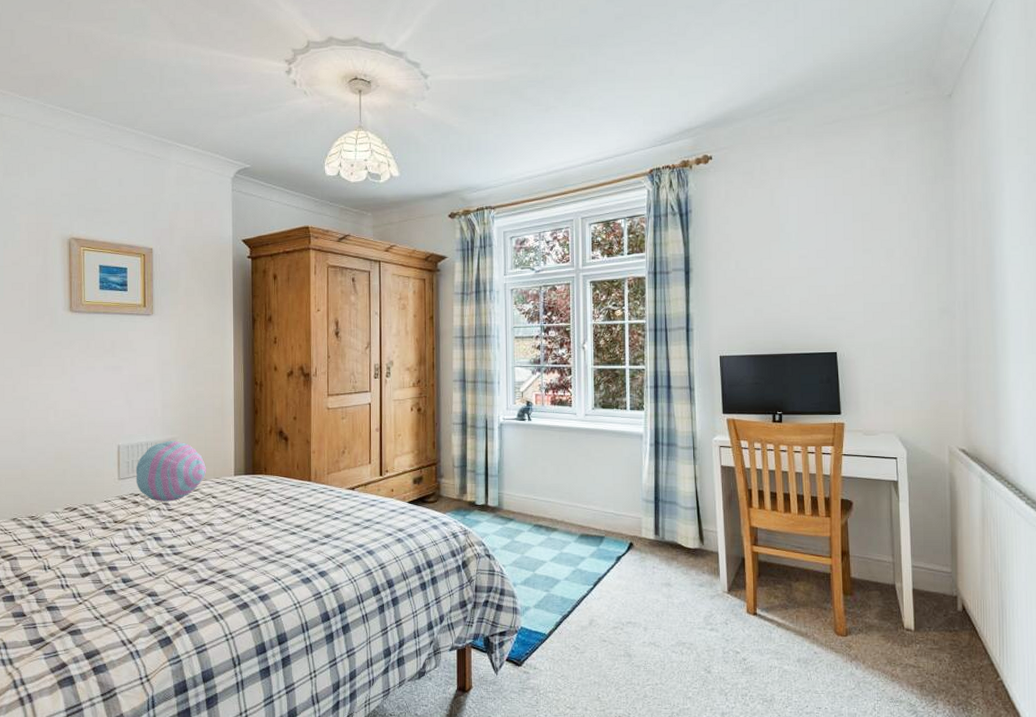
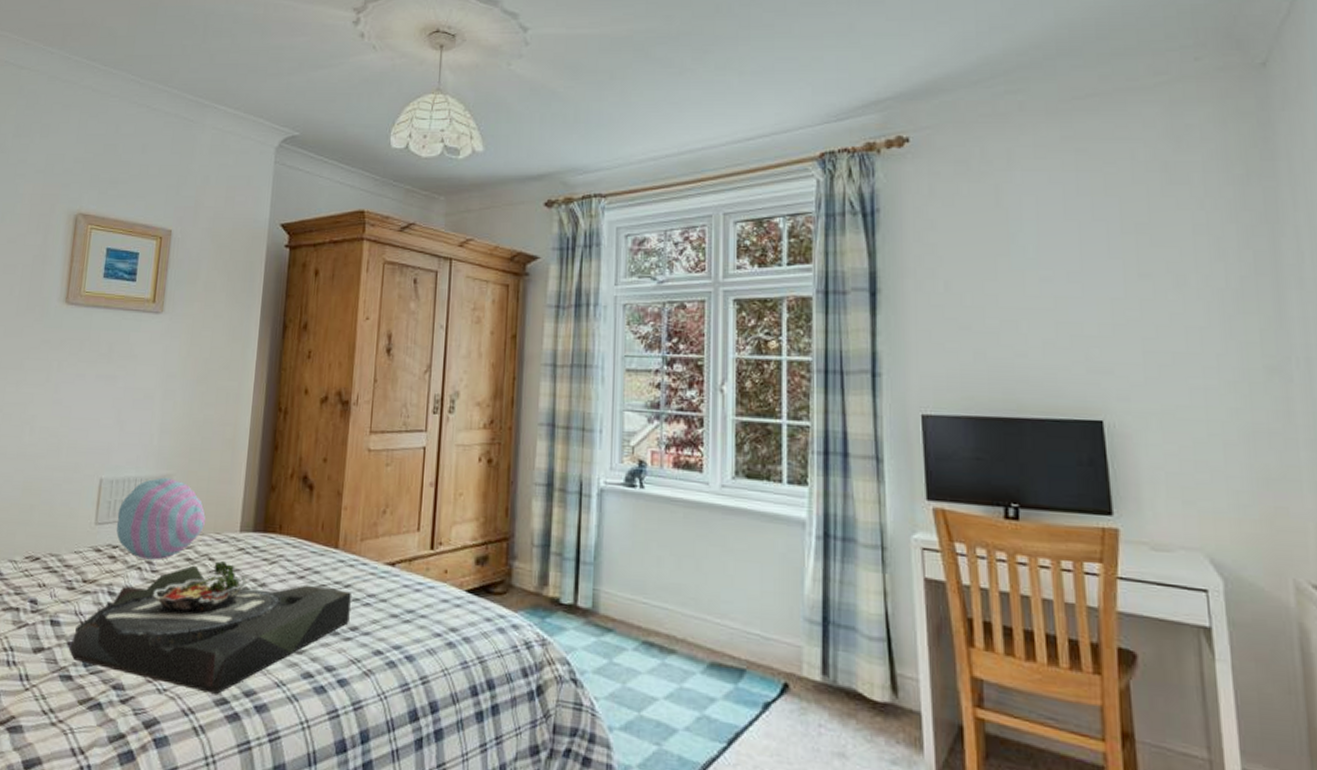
serving tray: none [110,497,324,591] -> present [69,560,351,694]

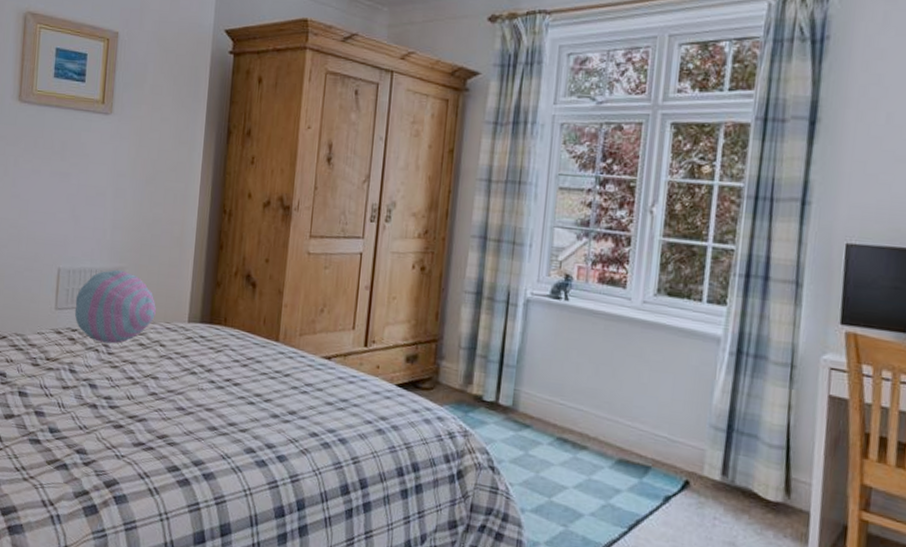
serving tray: present [69,560,351,694] -> none [37,347,290,462]

